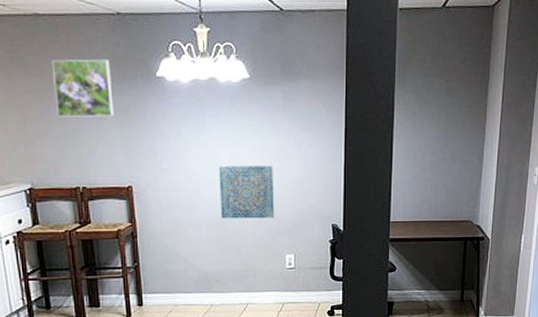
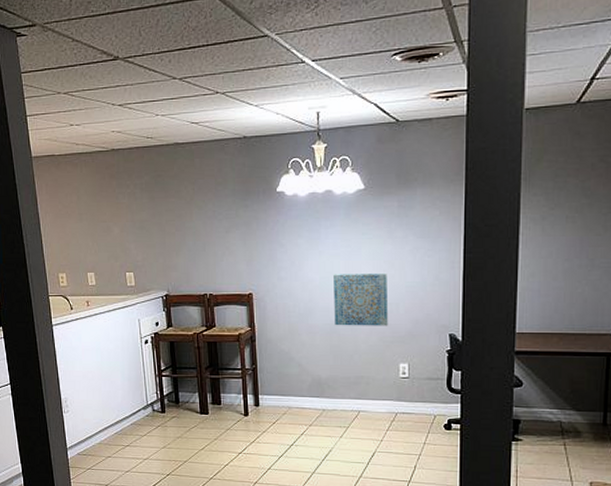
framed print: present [51,59,114,117] -> none [187,179,238,231]

